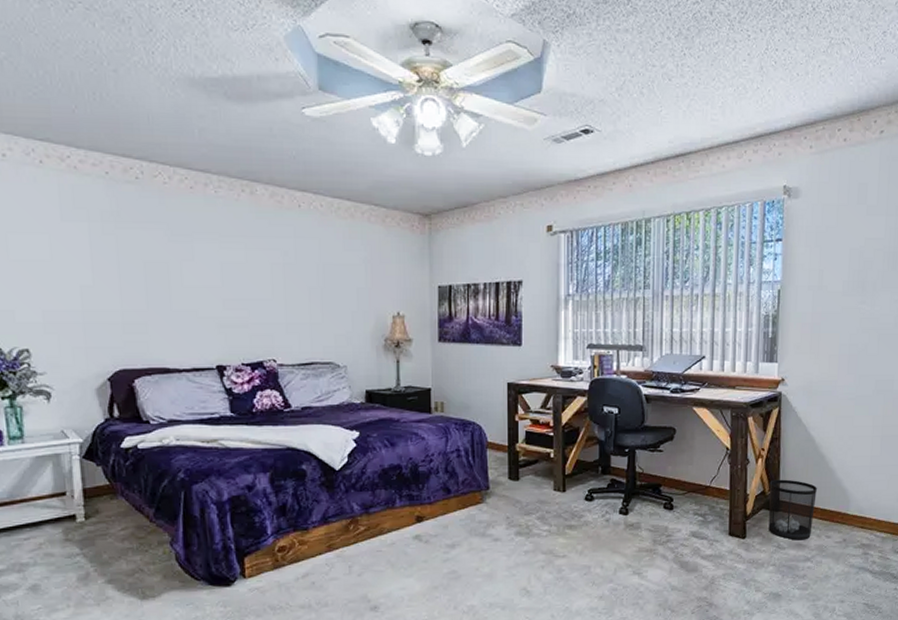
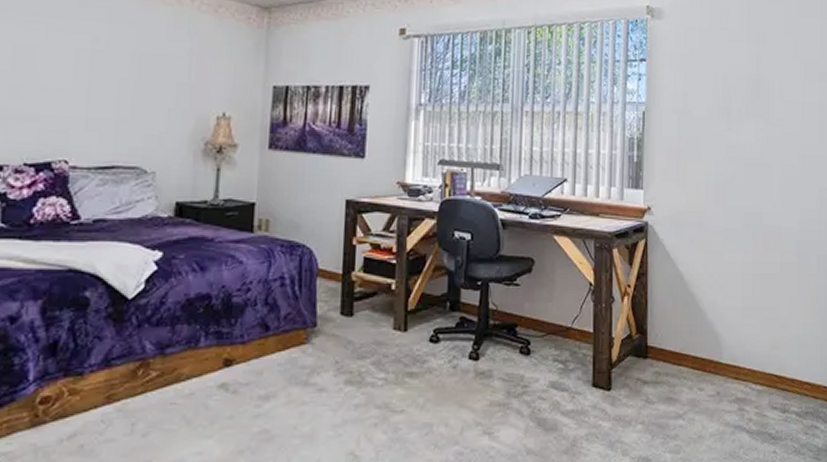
waste bin: present [768,479,818,540] -> none [636,321,689,393]

